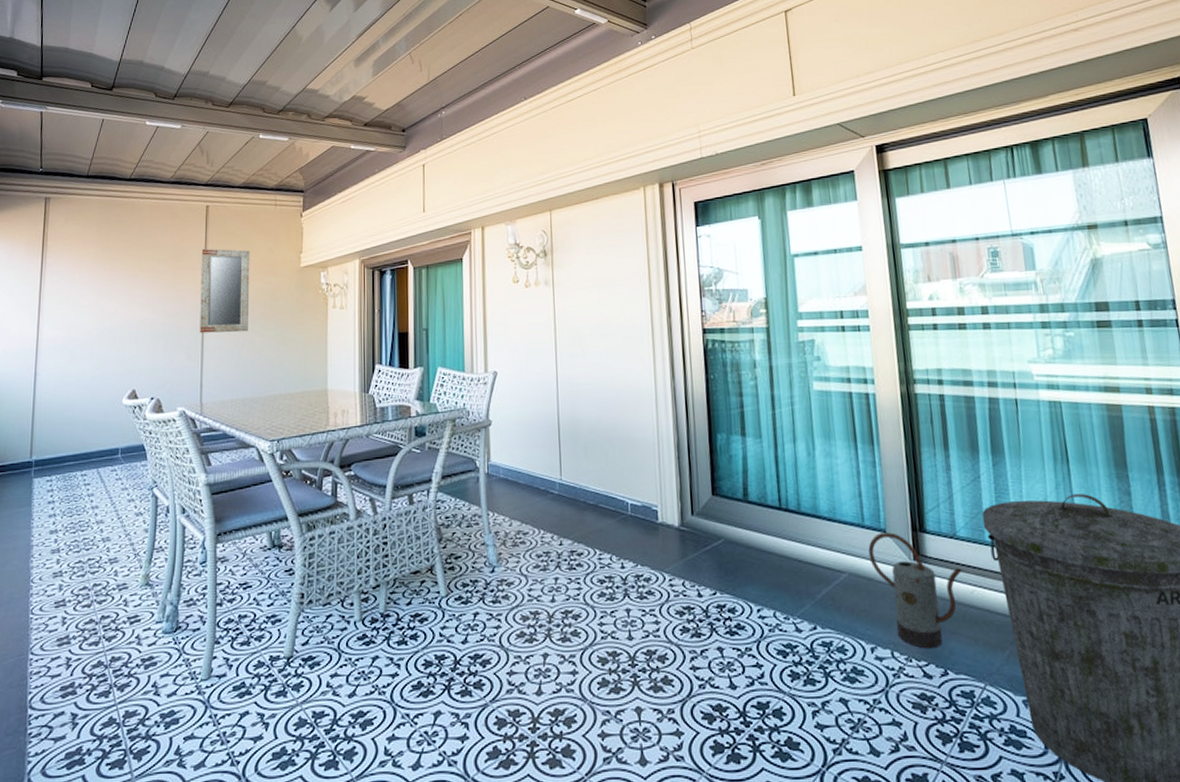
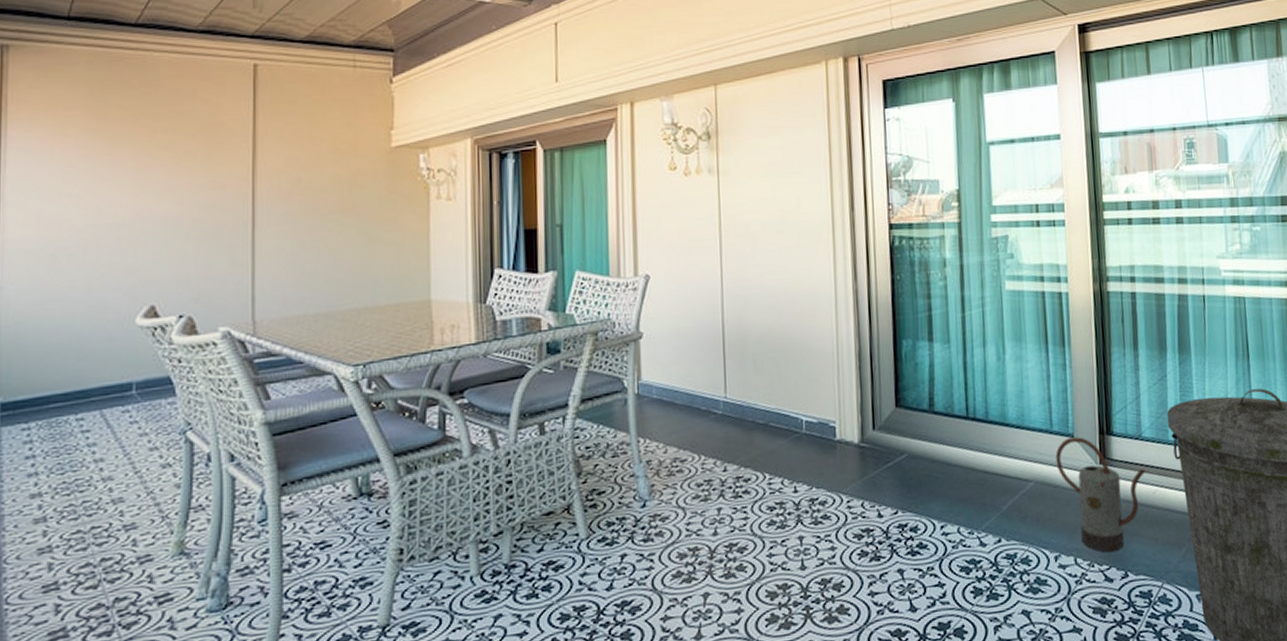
home mirror: present [200,248,250,333] -> none [248,120,320,231]

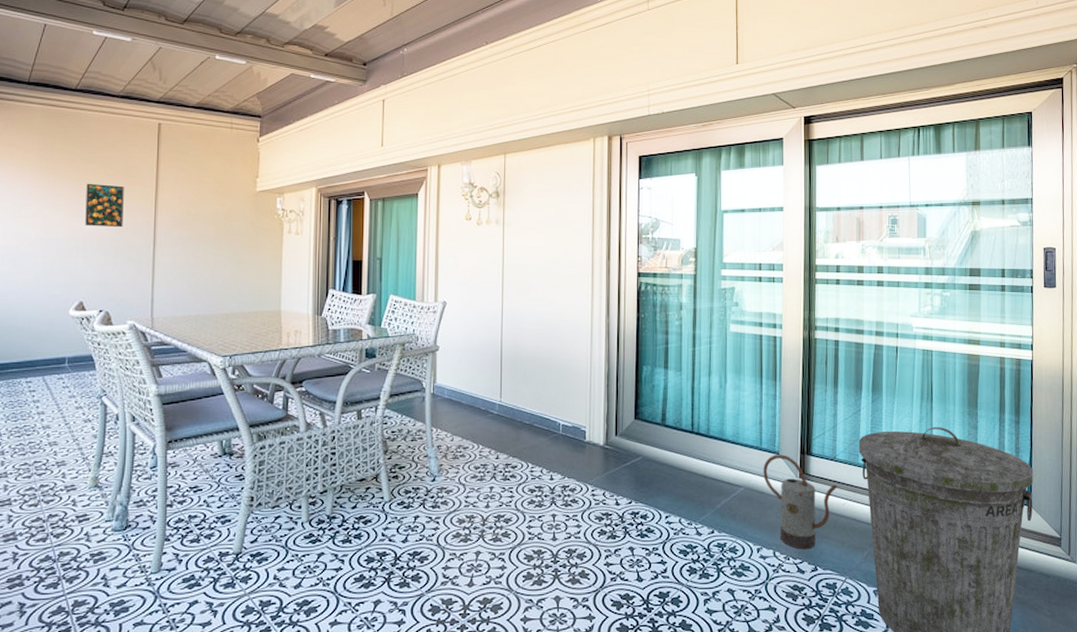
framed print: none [155,147,209,205] -> present [85,183,124,228]

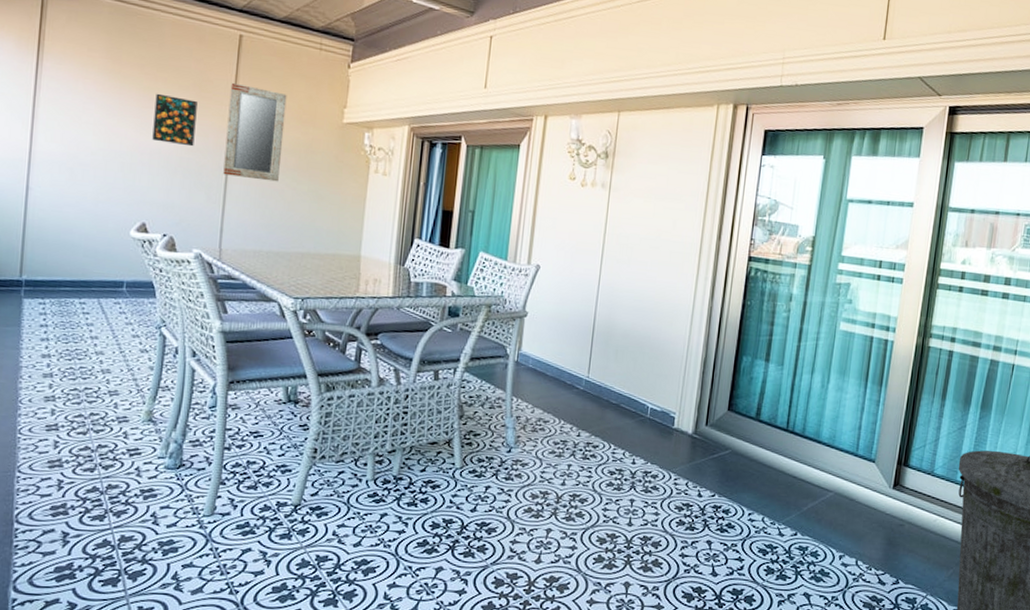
home mirror: none [151,166,204,251] -> present [223,82,287,182]
watering can: present [763,455,838,550] -> none [855,462,931,562]

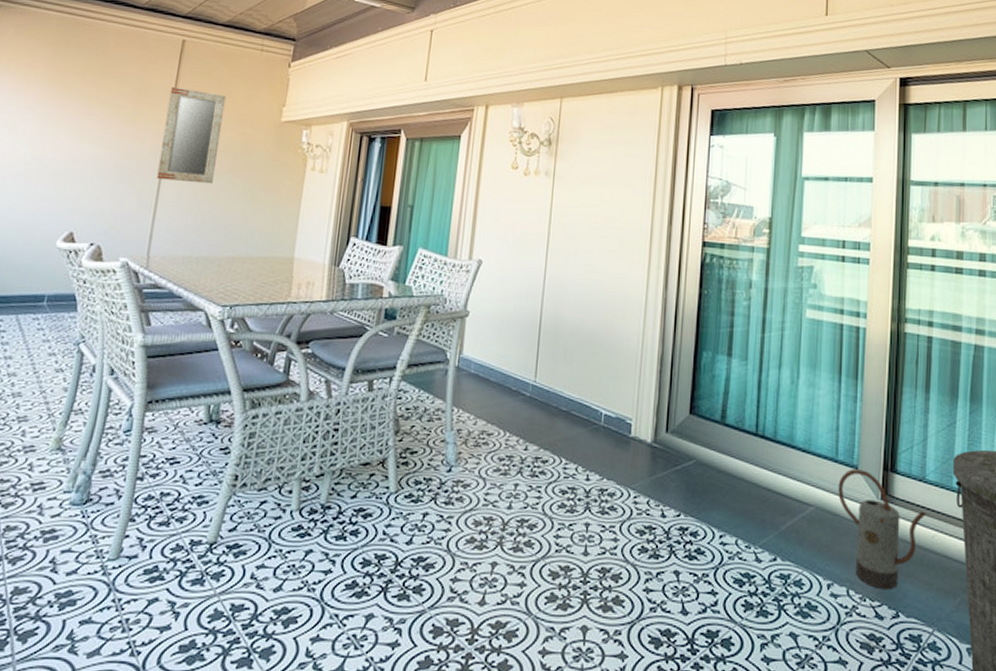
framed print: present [152,93,197,147] -> none [88,100,136,152]
watering can: none [855,462,931,562] -> present [838,469,926,590]

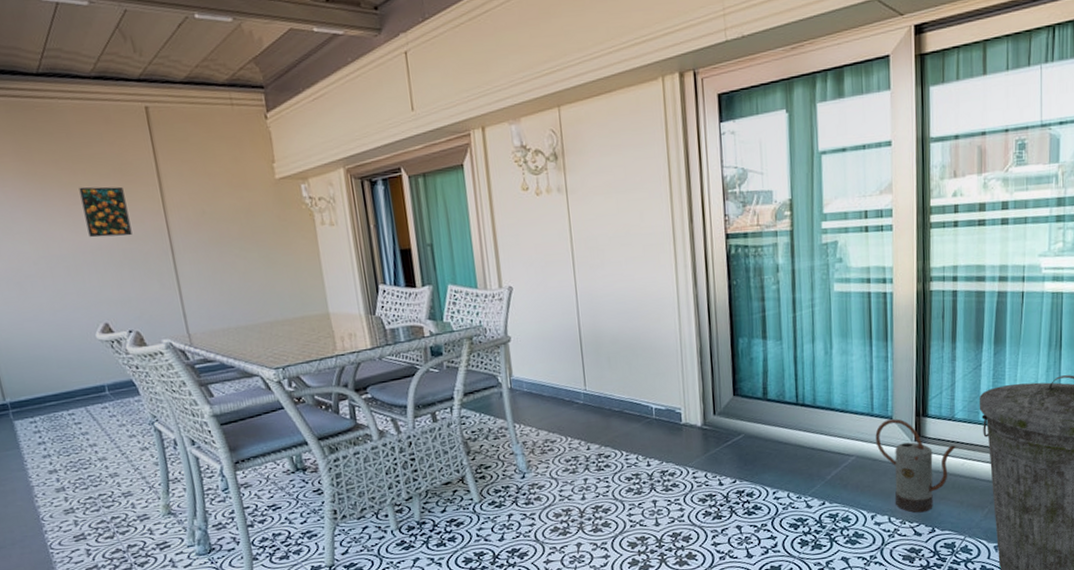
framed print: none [88,100,136,152] -> present [79,186,132,238]
home mirror: present [157,86,226,184] -> none [150,159,227,258]

